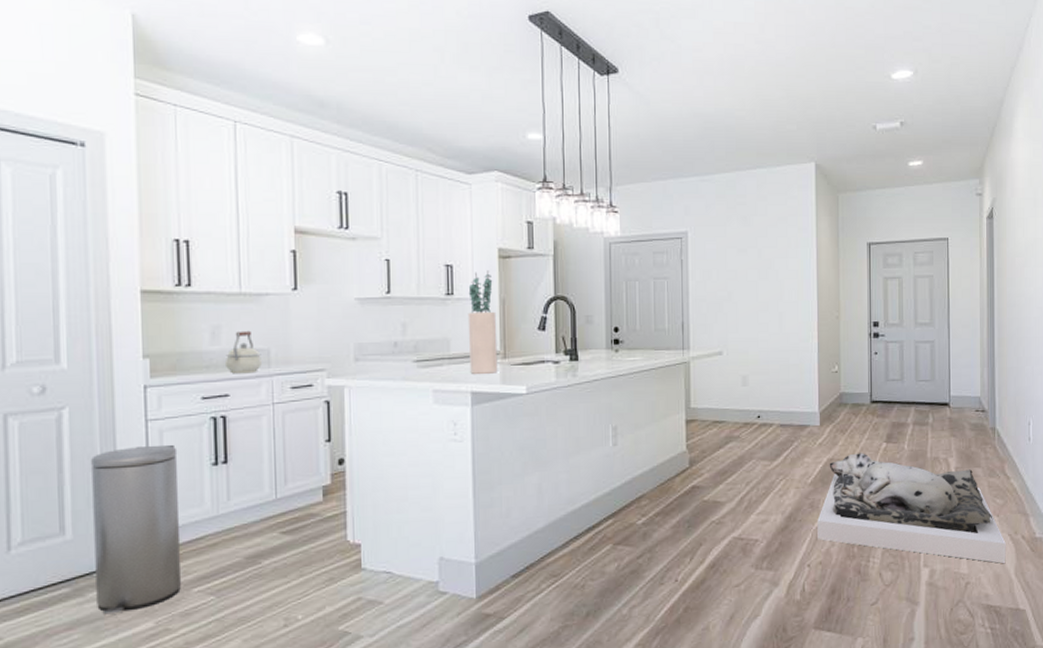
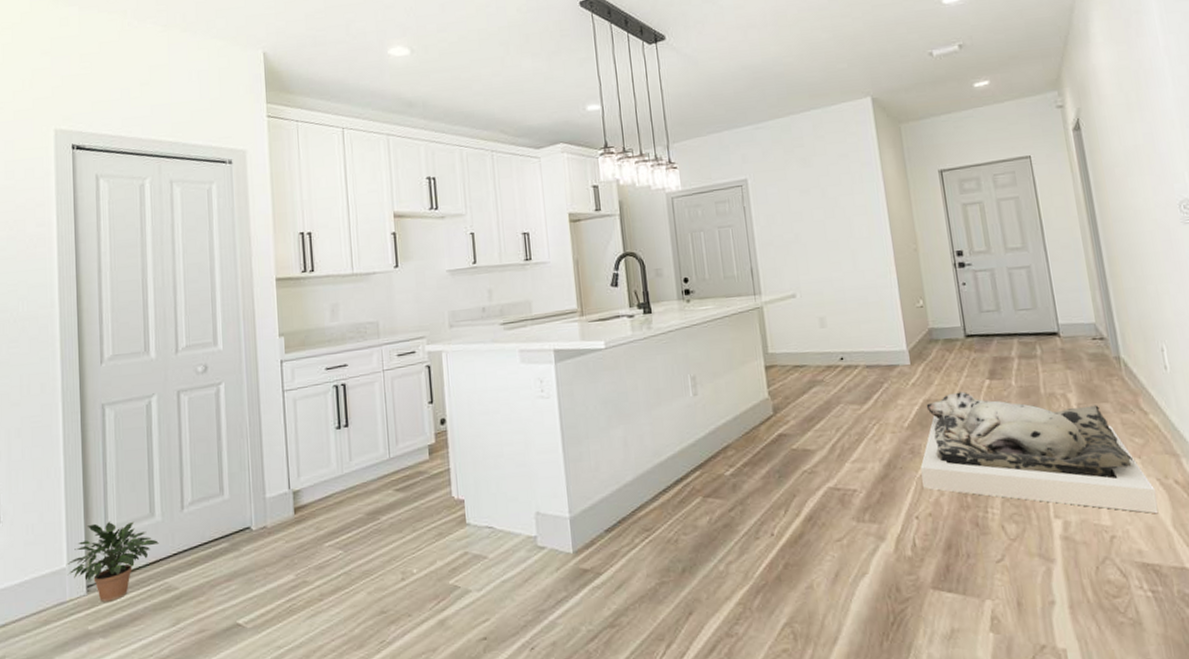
pedal bin: present [91,445,181,615] -> none [242,412,315,568]
kettle: present [226,330,262,374] -> none [343,306,373,346]
vase: present [467,270,498,375] -> none [544,234,577,334]

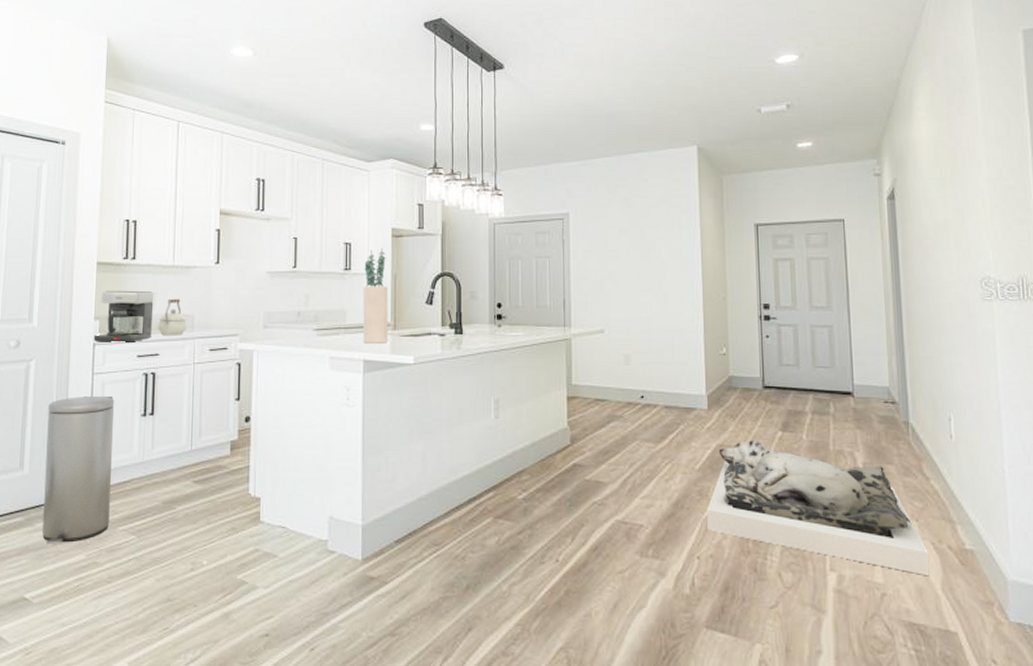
pedal bin: none [242,412,315,568] -> present [42,397,115,544]
coffee maker: none [280,301,338,359] -> present [93,290,154,342]
kettle: none [343,306,373,346] -> present [158,298,187,336]
vase: none [544,234,577,334] -> present [362,248,388,345]

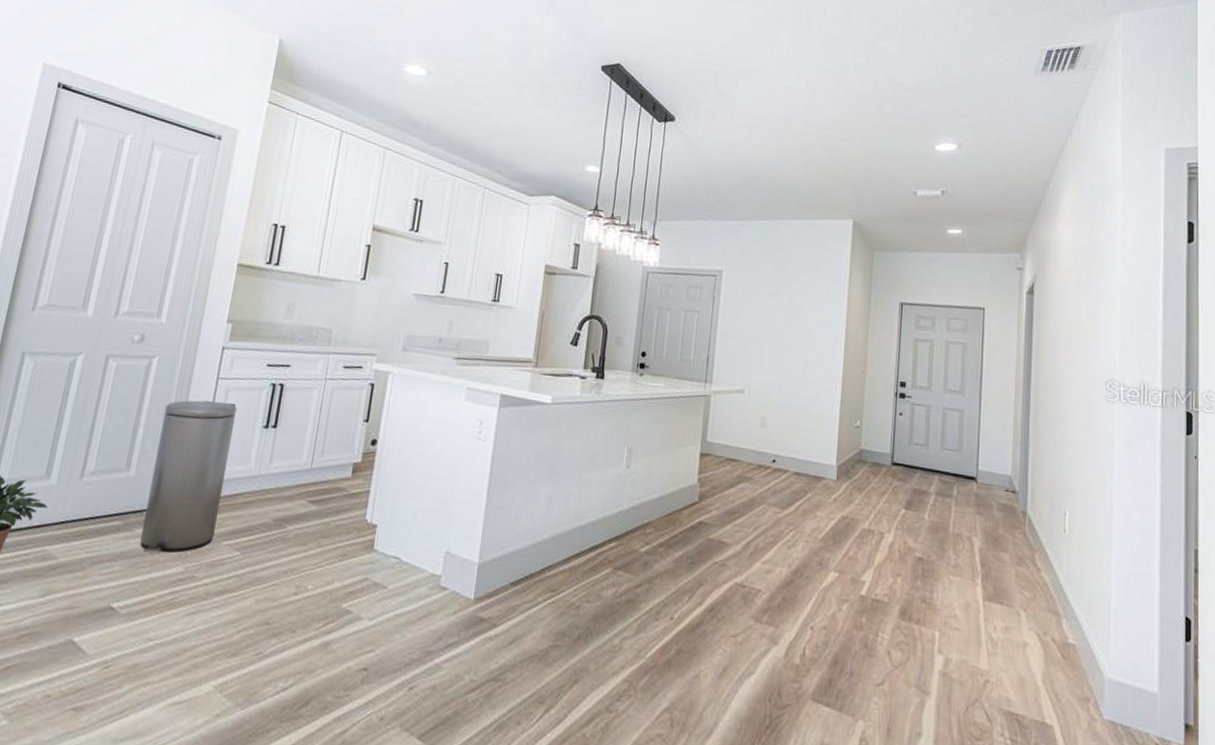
coffee maker: present [93,290,154,342] -> none [223,293,294,351]
kettle: present [158,298,187,336] -> none [293,309,324,350]
vase: present [362,248,388,345] -> none [503,283,536,381]
dog bed: present [707,440,930,577] -> none [824,515,1034,667]

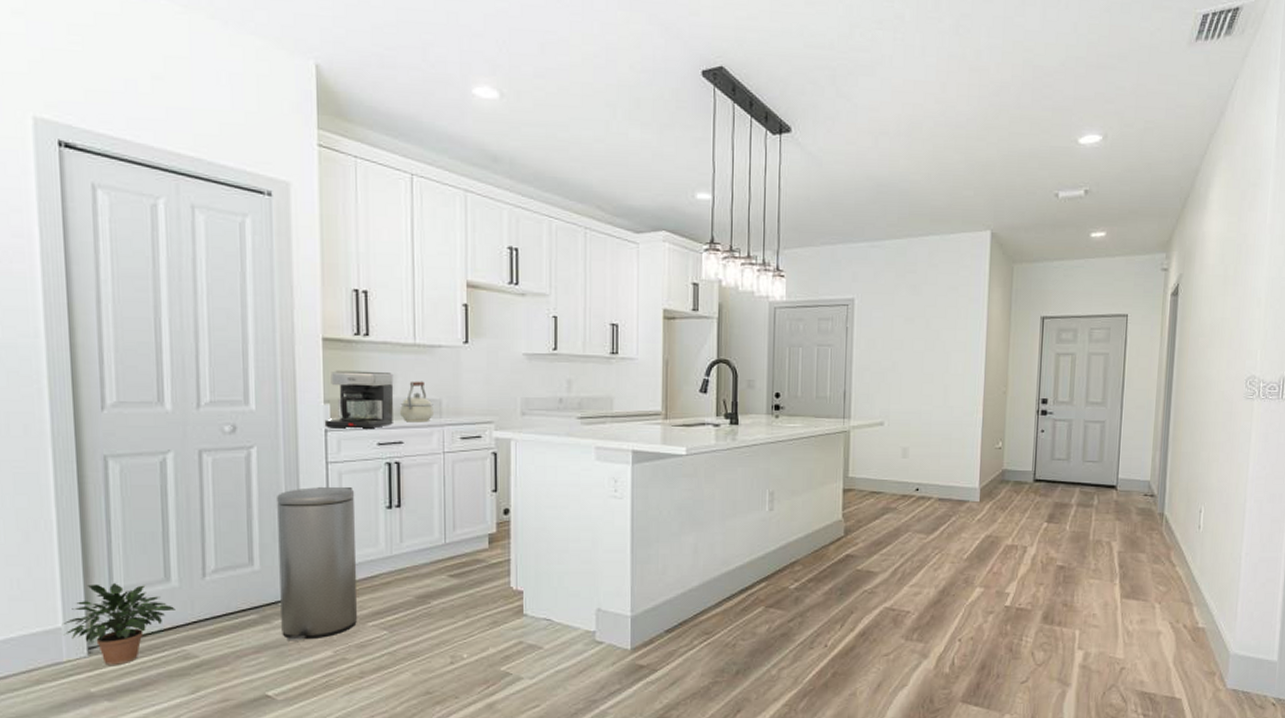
coffee maker: none [223,293,294,351] -> present [324,370,394,429]
kettle: none [293,309,324,350] -> present [400,381,434,423]

